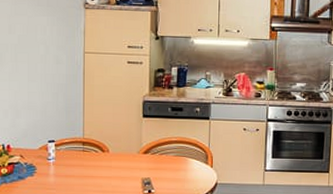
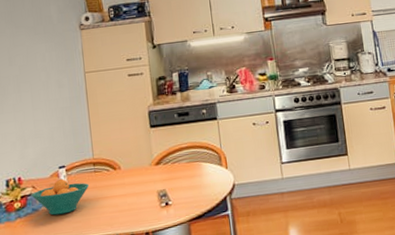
fruit bowl: none [19,152,76,186] -> present [32,178,89,216]

